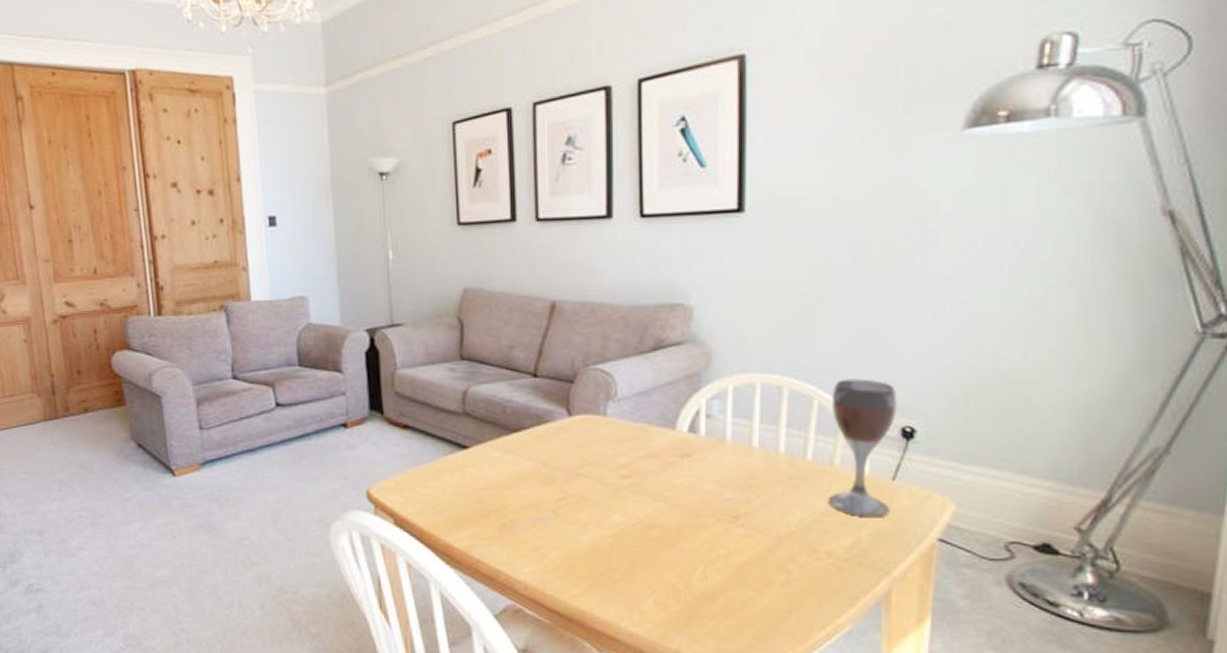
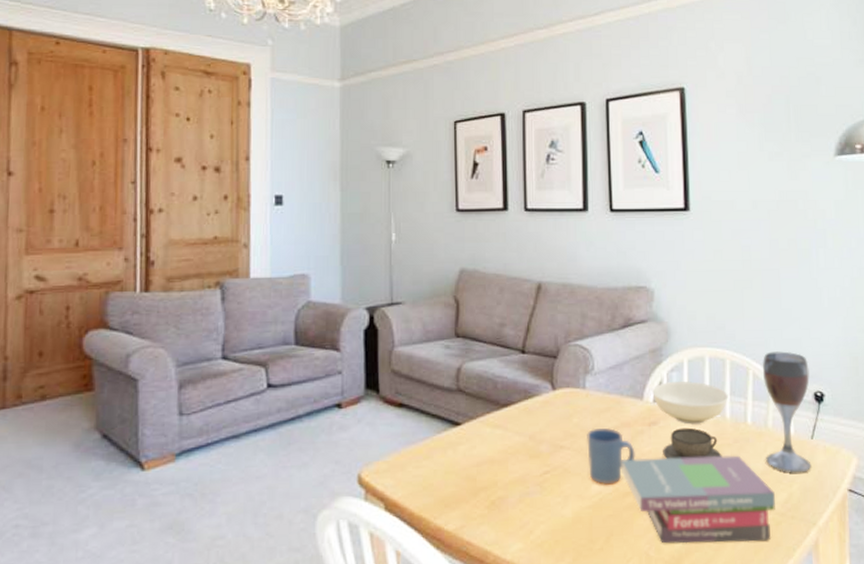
mug: none [607,457,664,516] -> present [587,427,635,485]
books: none [648,490,837,586] -> present [622,455,775,544]
bowl: none [687,411,784,458] -> present [652,381,728,424]
teacup: none [697,461,772,495] -> present [663,427,722,460]

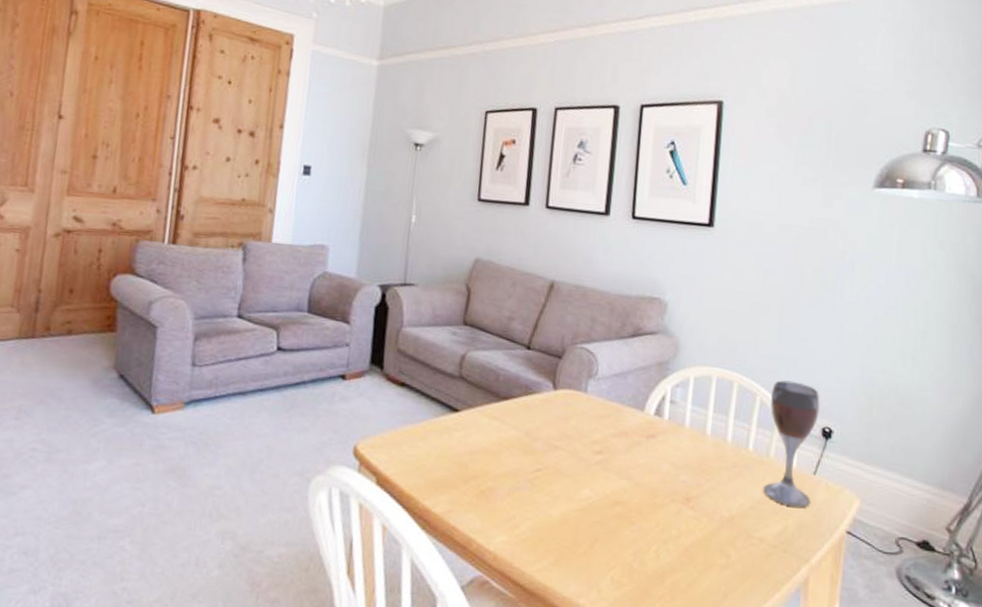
mug: present [587,427,635,485] -> none [581,432,630,491]
books: present [622,455,775,544] -> none [614,467,769,571]
bowl: present [652,381,728,424] -> none [654,397,732,444]
teacup: present [663,427,722,460] -> none [658,444,719,480]

